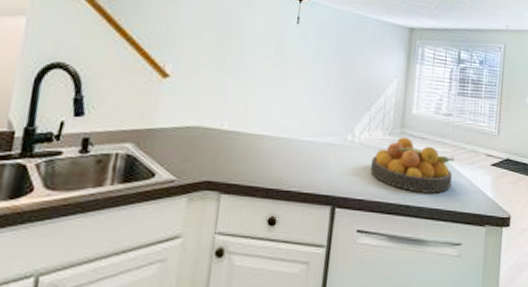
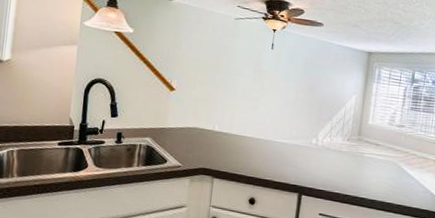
fruit bowl: present [370,137,455,193] -> none [331,143,406,190]

